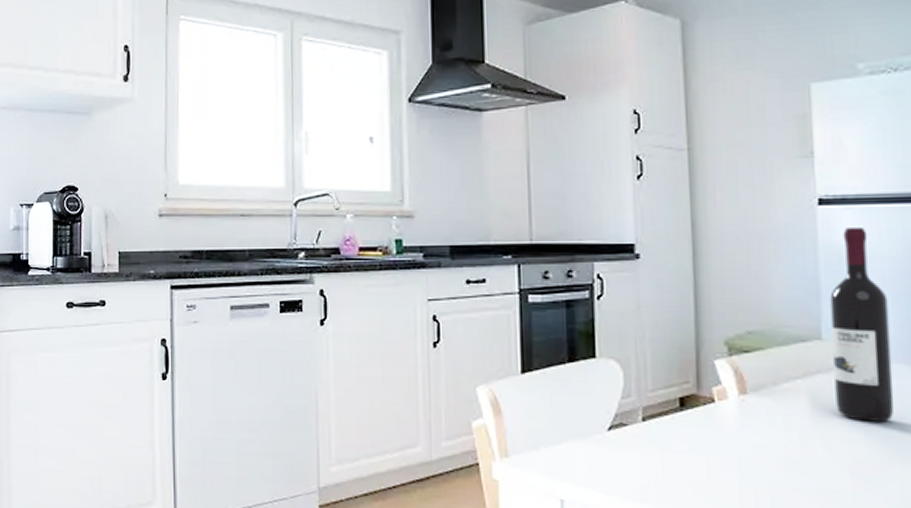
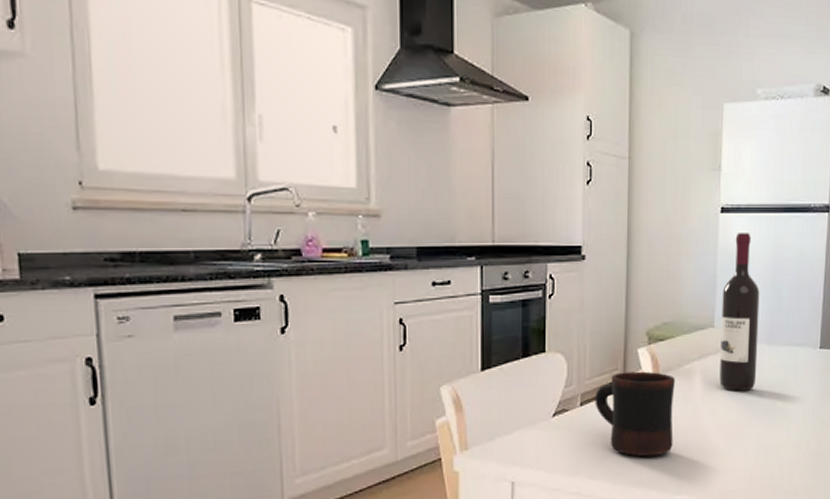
mug: none [660,386,774,492] -> present [595,371,675,457]

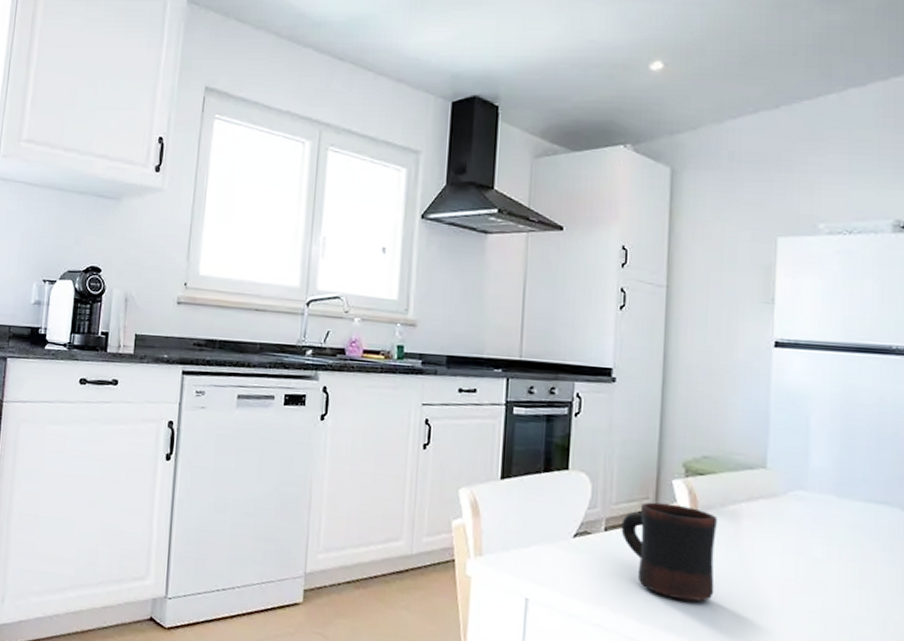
wine bottle: present [719,233,760,391] -> none [773,370,826,547]

